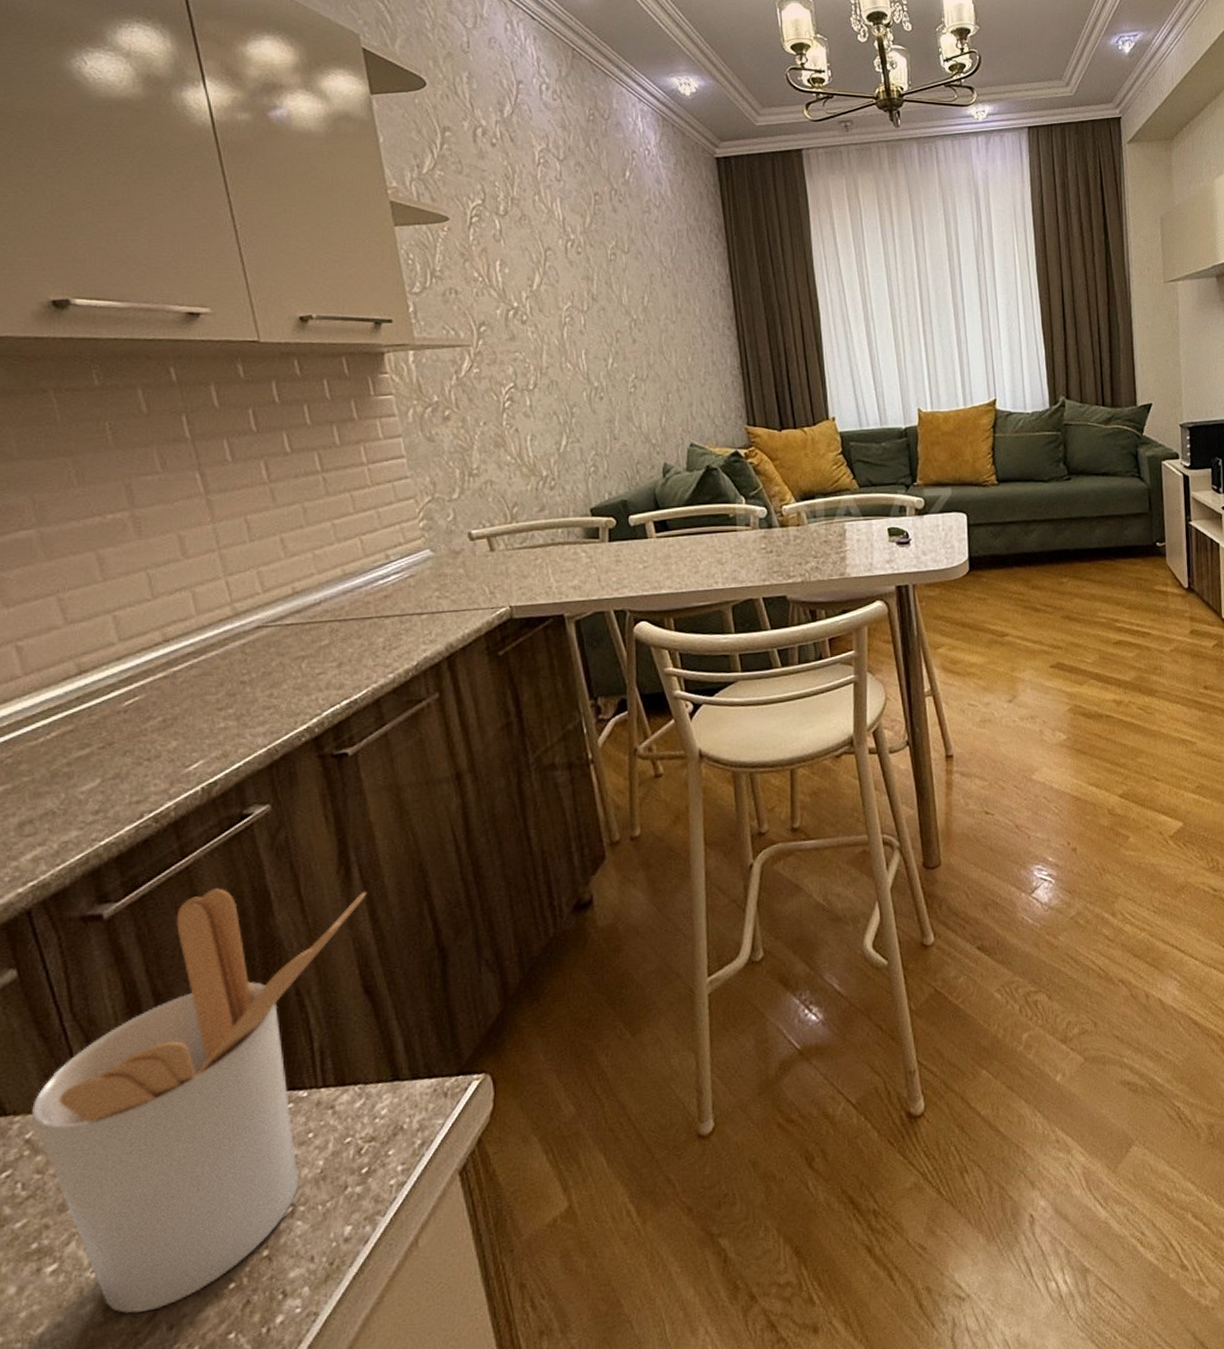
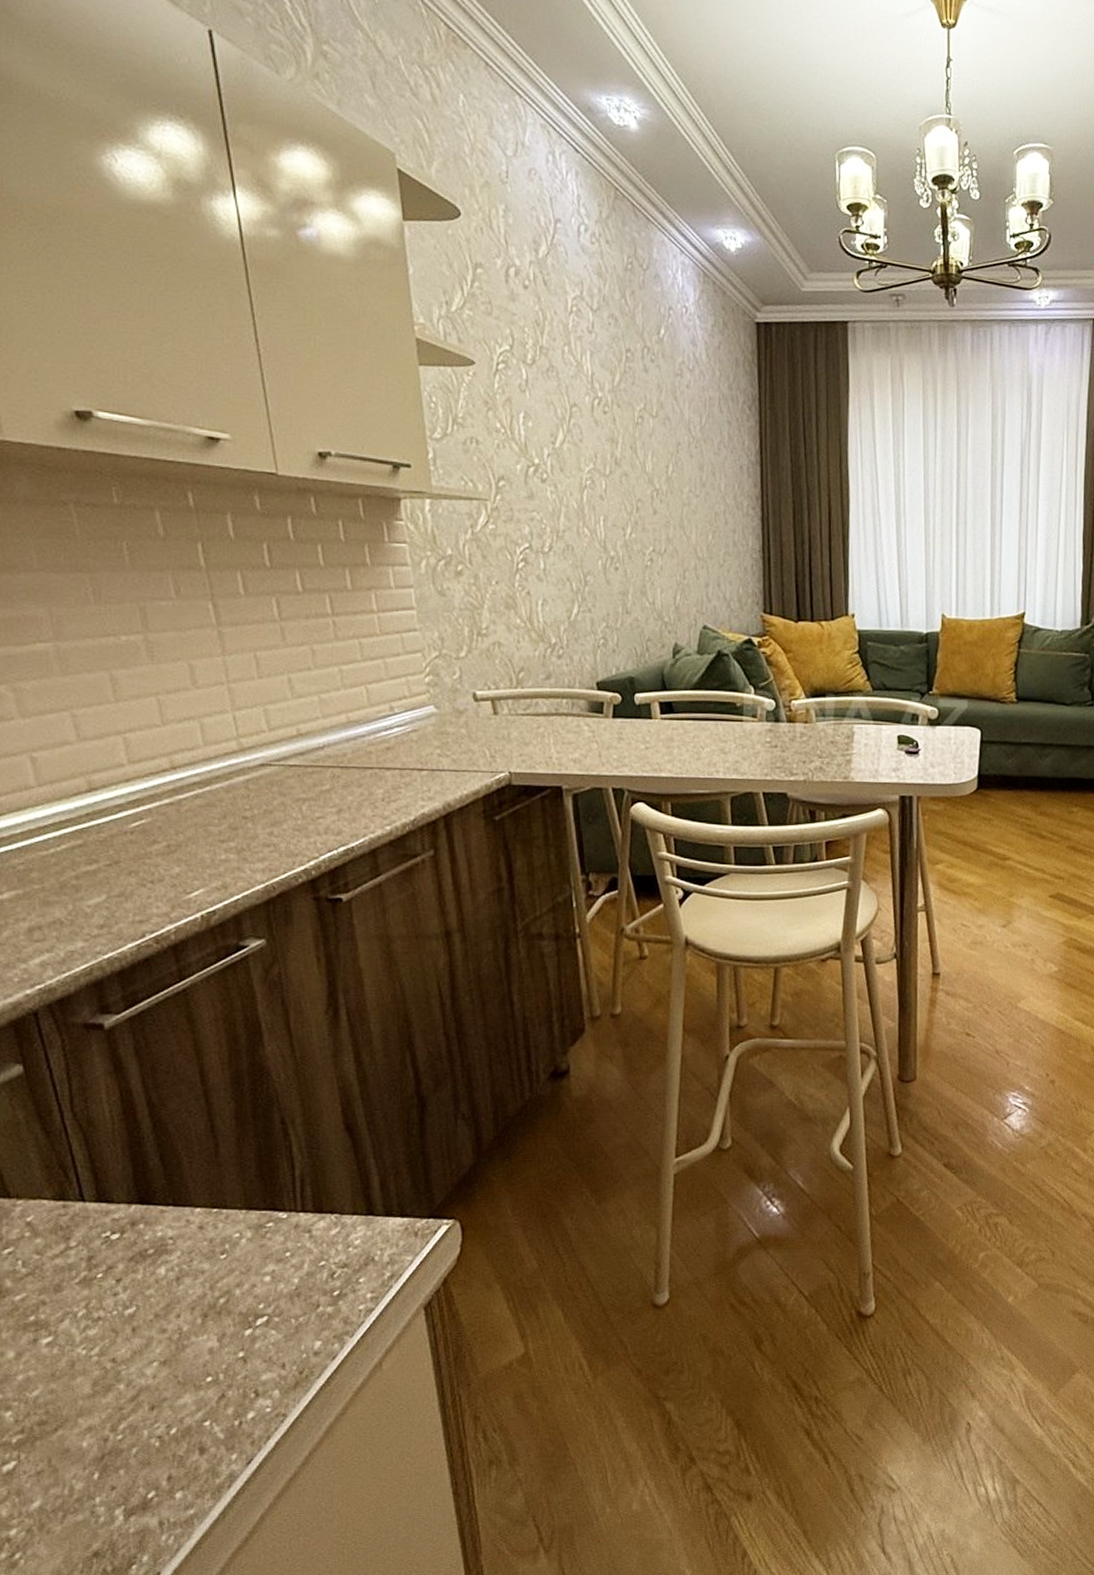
utensil holder: present [31,888,367,1313] -> none [32,1013,353,1391]

